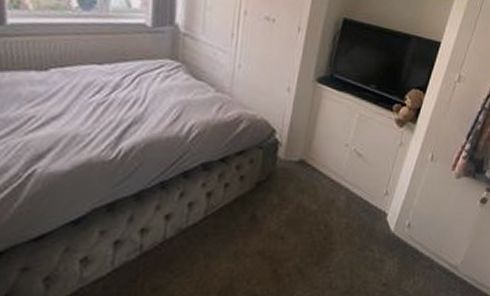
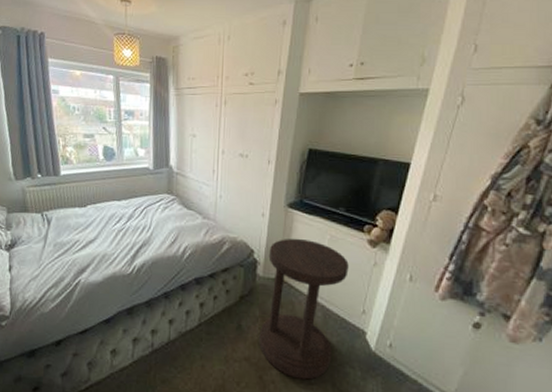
side table: none [275,116,376,268] -> present [259,238,349,380]

